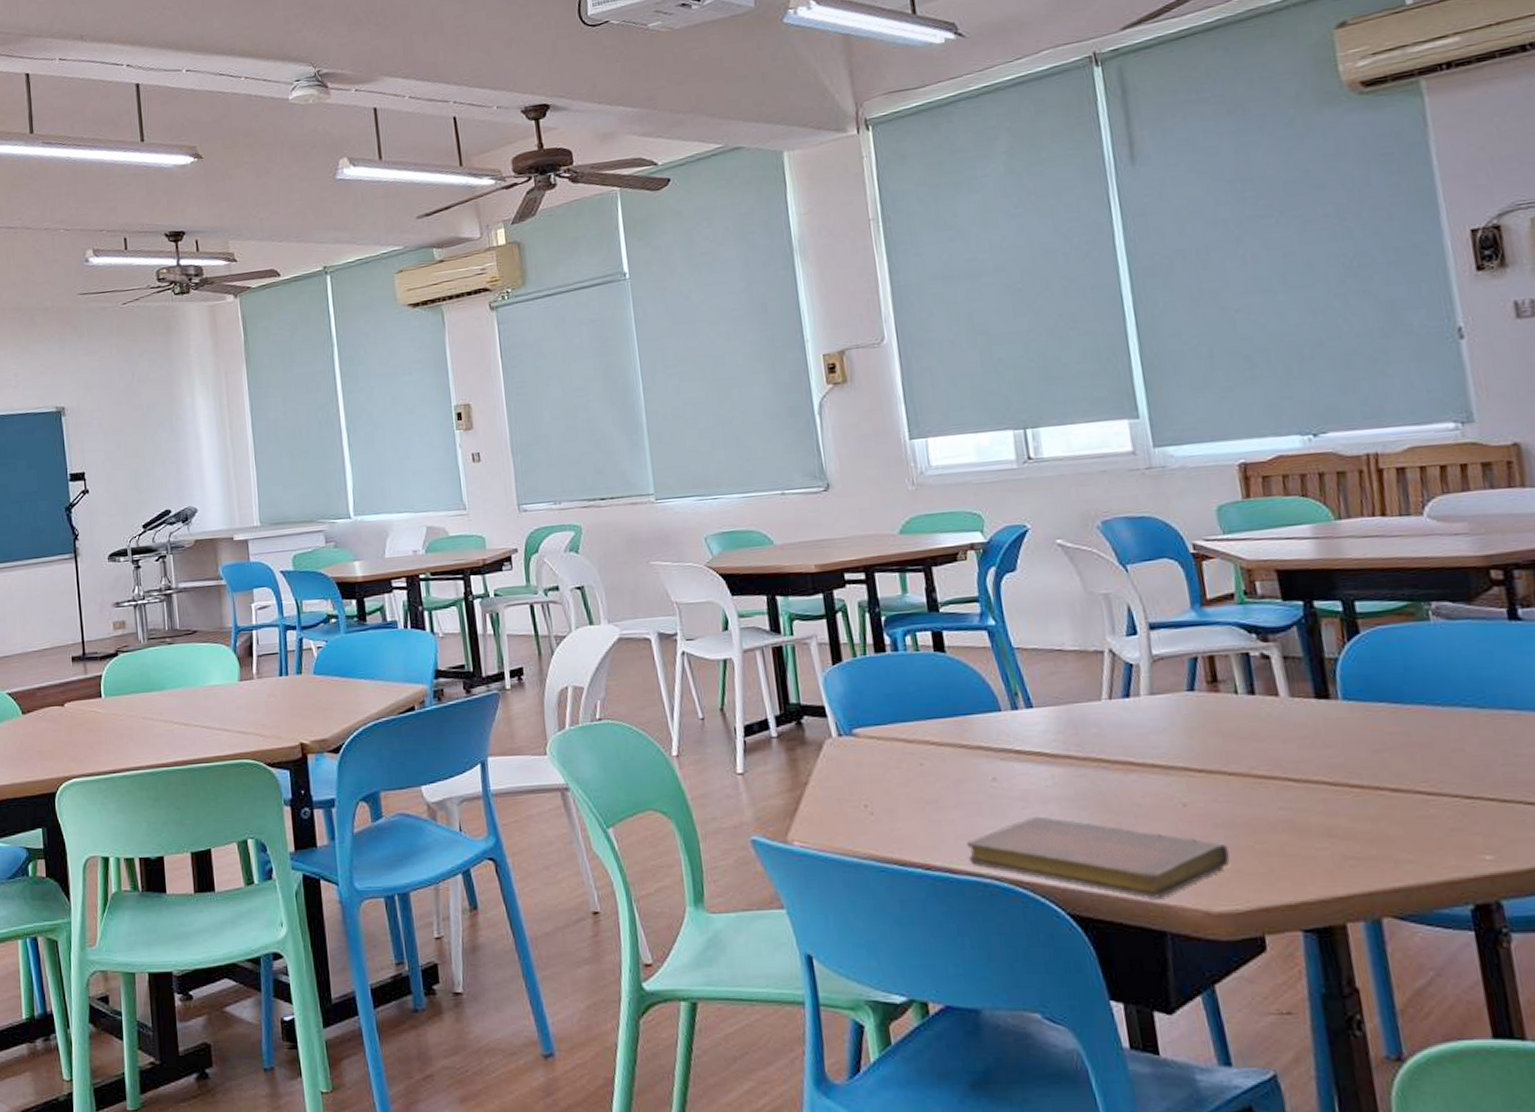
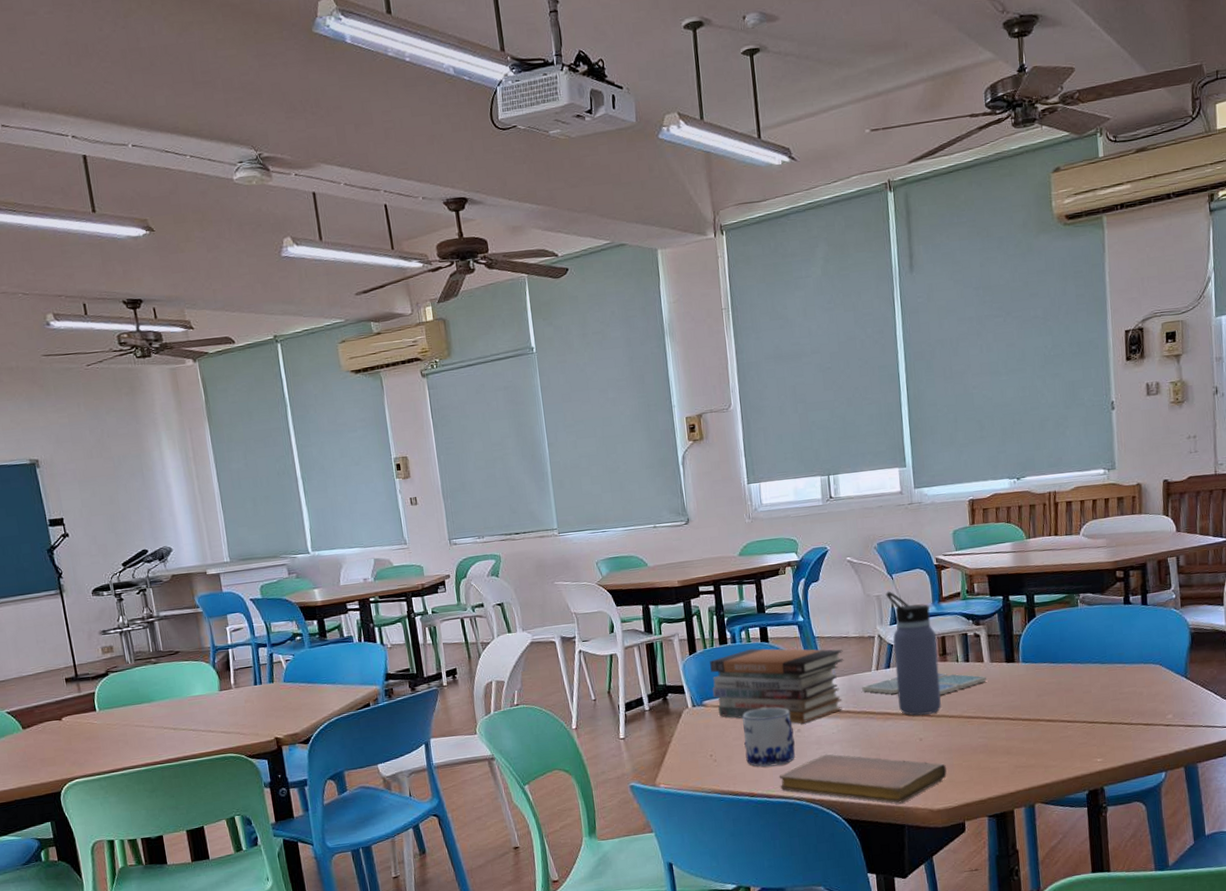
book stack: none [861,660,1059,770] -> present [710,648,844,724]
mug: none [910,742,990,828] -> present [742,707,795,767]
drink coaster: none [1087,708,1285,742] -> present [862,673,986,696]
water bottle: none [1117,588,1215,769] -> present [885,591,941,716]

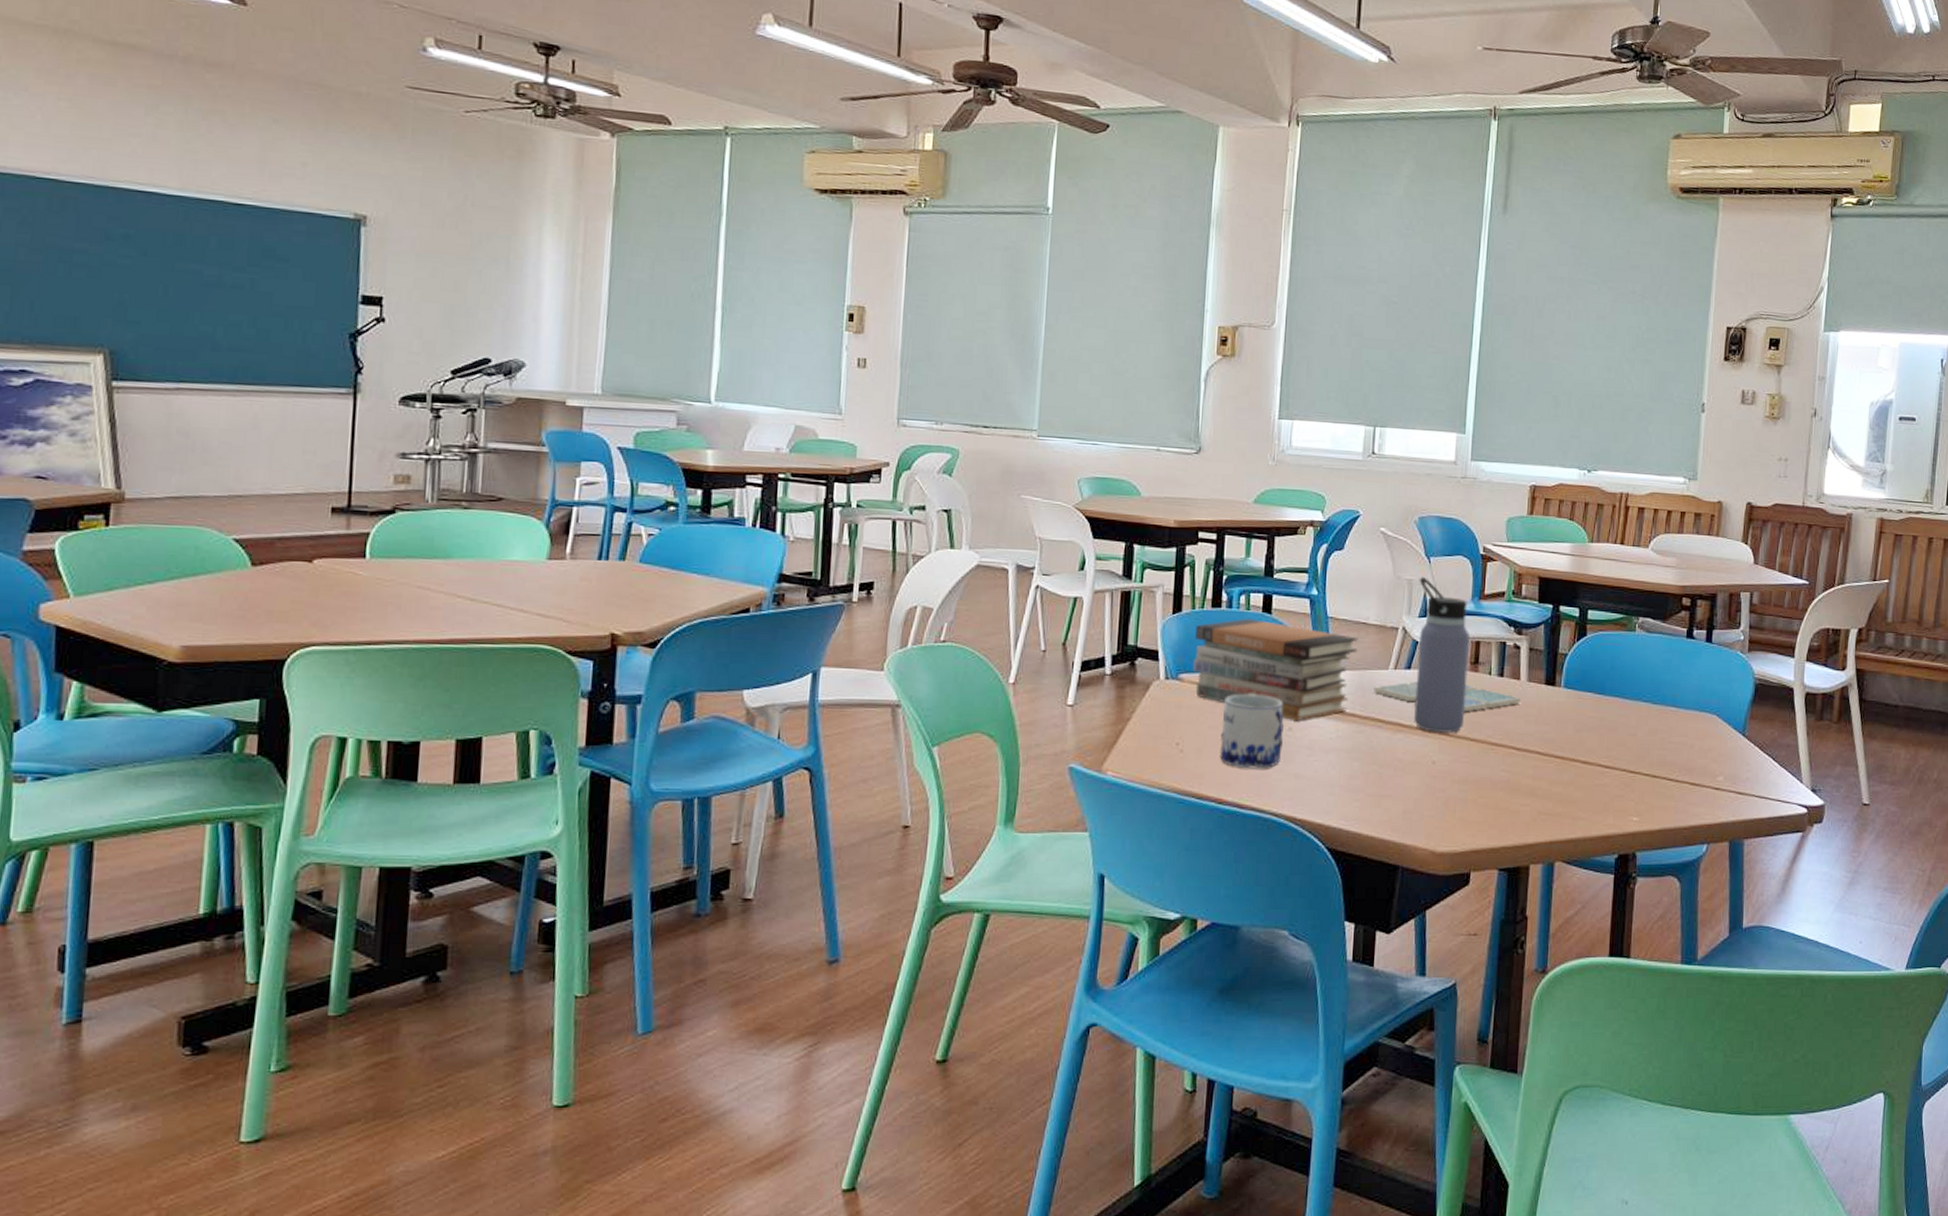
notebook: present [779,754,947,804] -> none [1255,763,1459,838]

